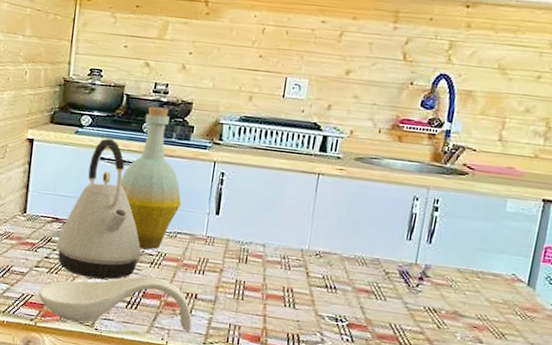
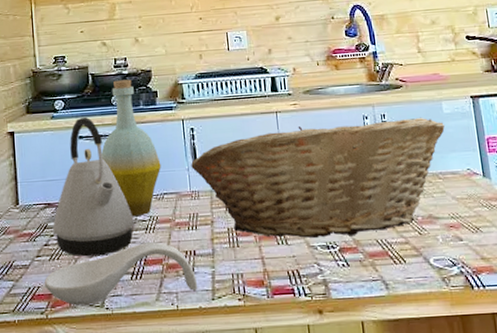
fruit basket: none [212,193,503,316] -> present [191,117,445,238]

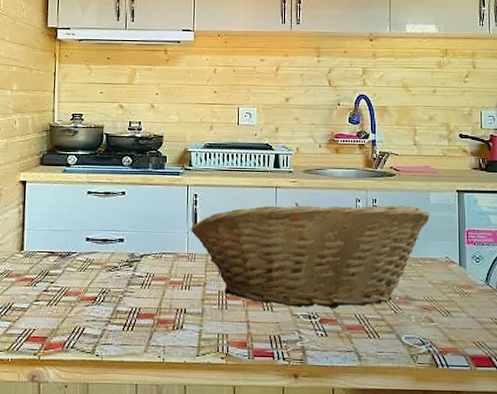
spoon rest: present [44,242,198,306] -> none [40,297,185,351]
kettle: present [53,116,134,257] -> none [54,173,132,306]
bottle: present [101,79,161,216] -> none [107,142,163,271]

